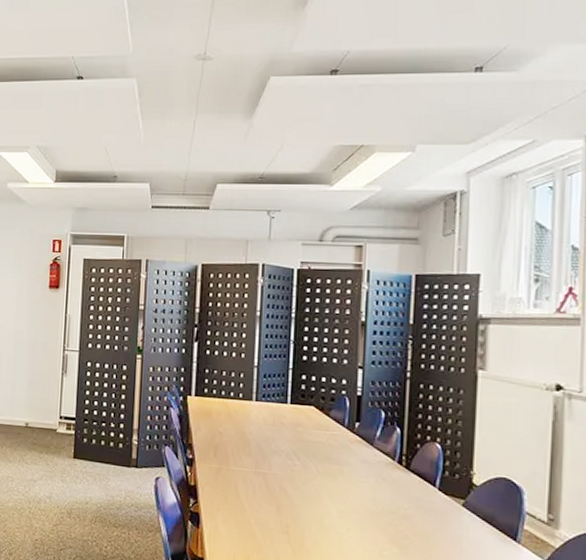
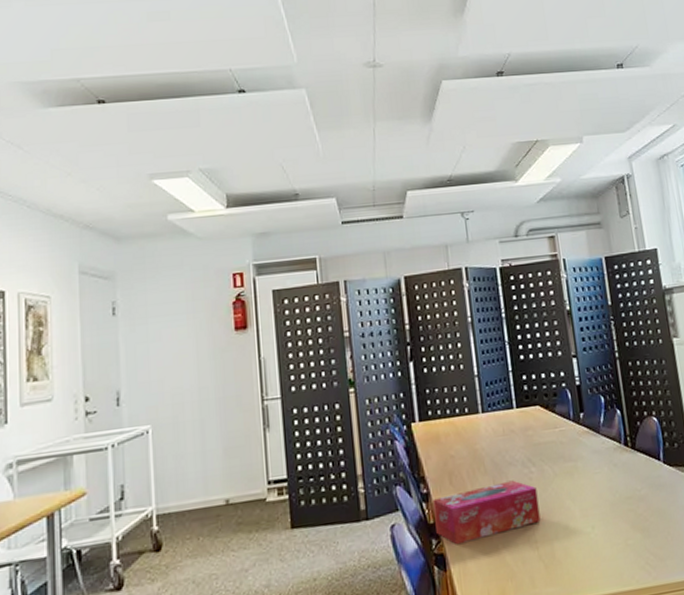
tissue box: none [195,465,297,511] -> present [433,480,541,545]

